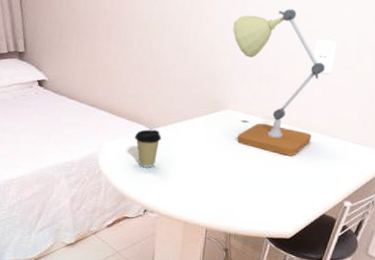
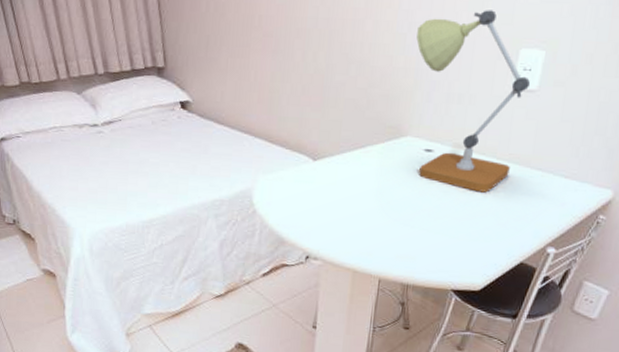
coffee cup: present [134,129,162,168] -> none [294,160,328,207]

